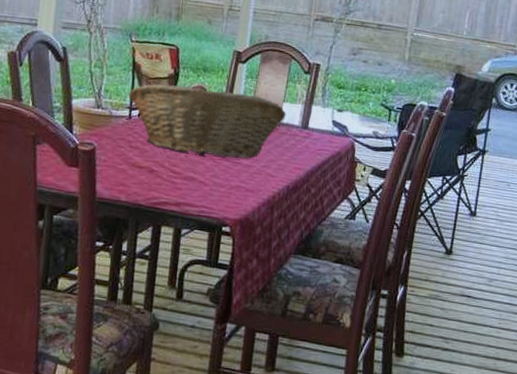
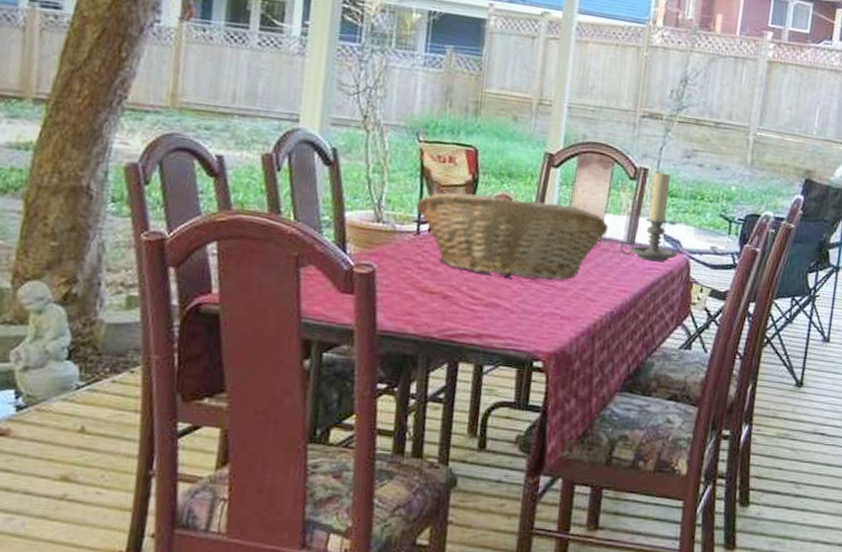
candle holder: none [295,67,344,144] -> present [619,171,677,262]

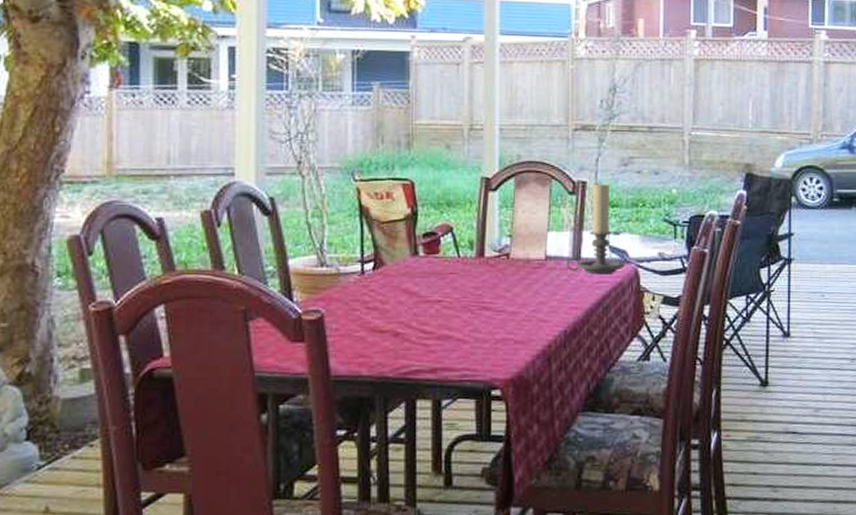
fruit basket: present [416,192,609,281] -> none [358,226,553,307]

